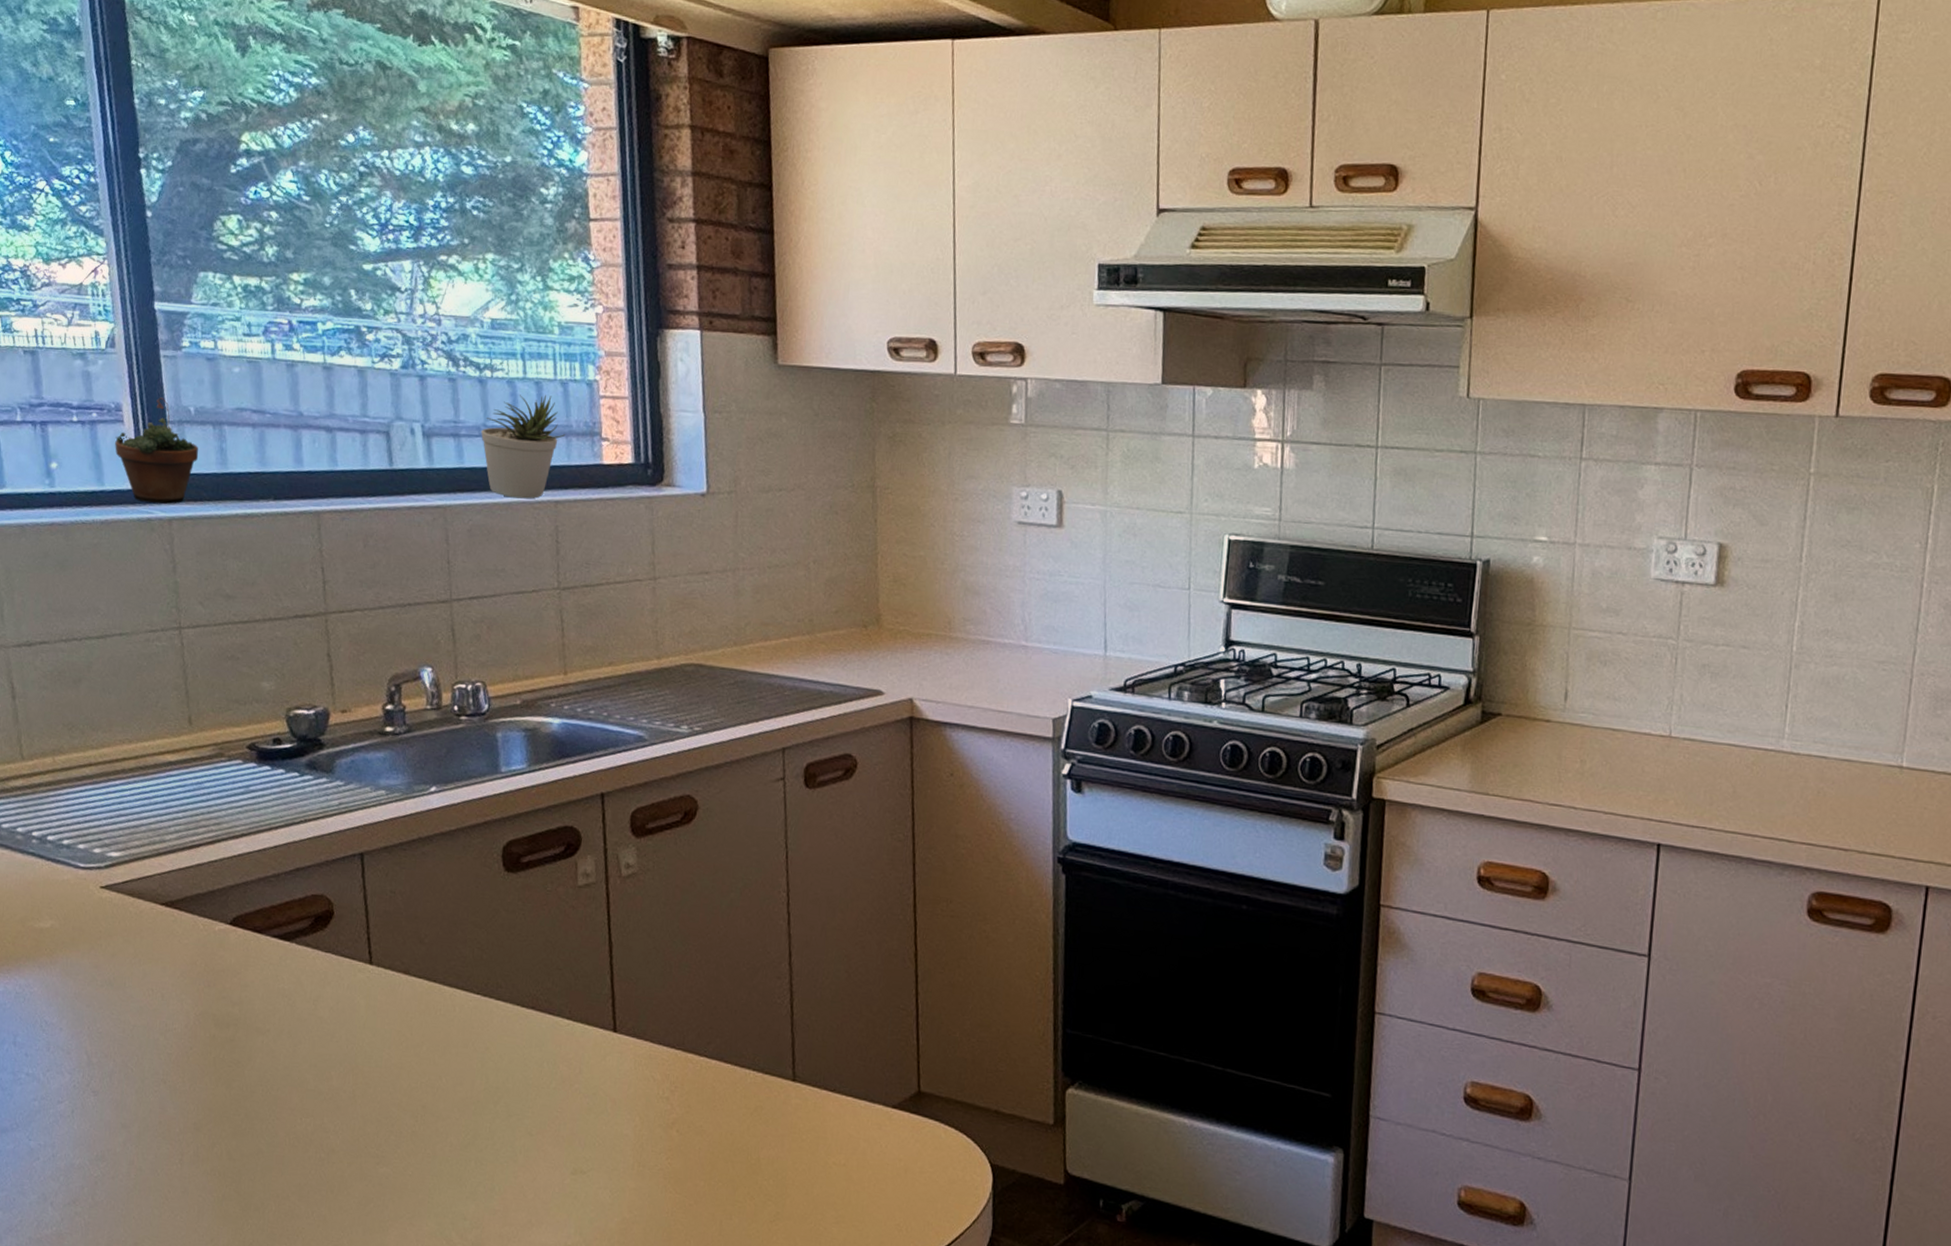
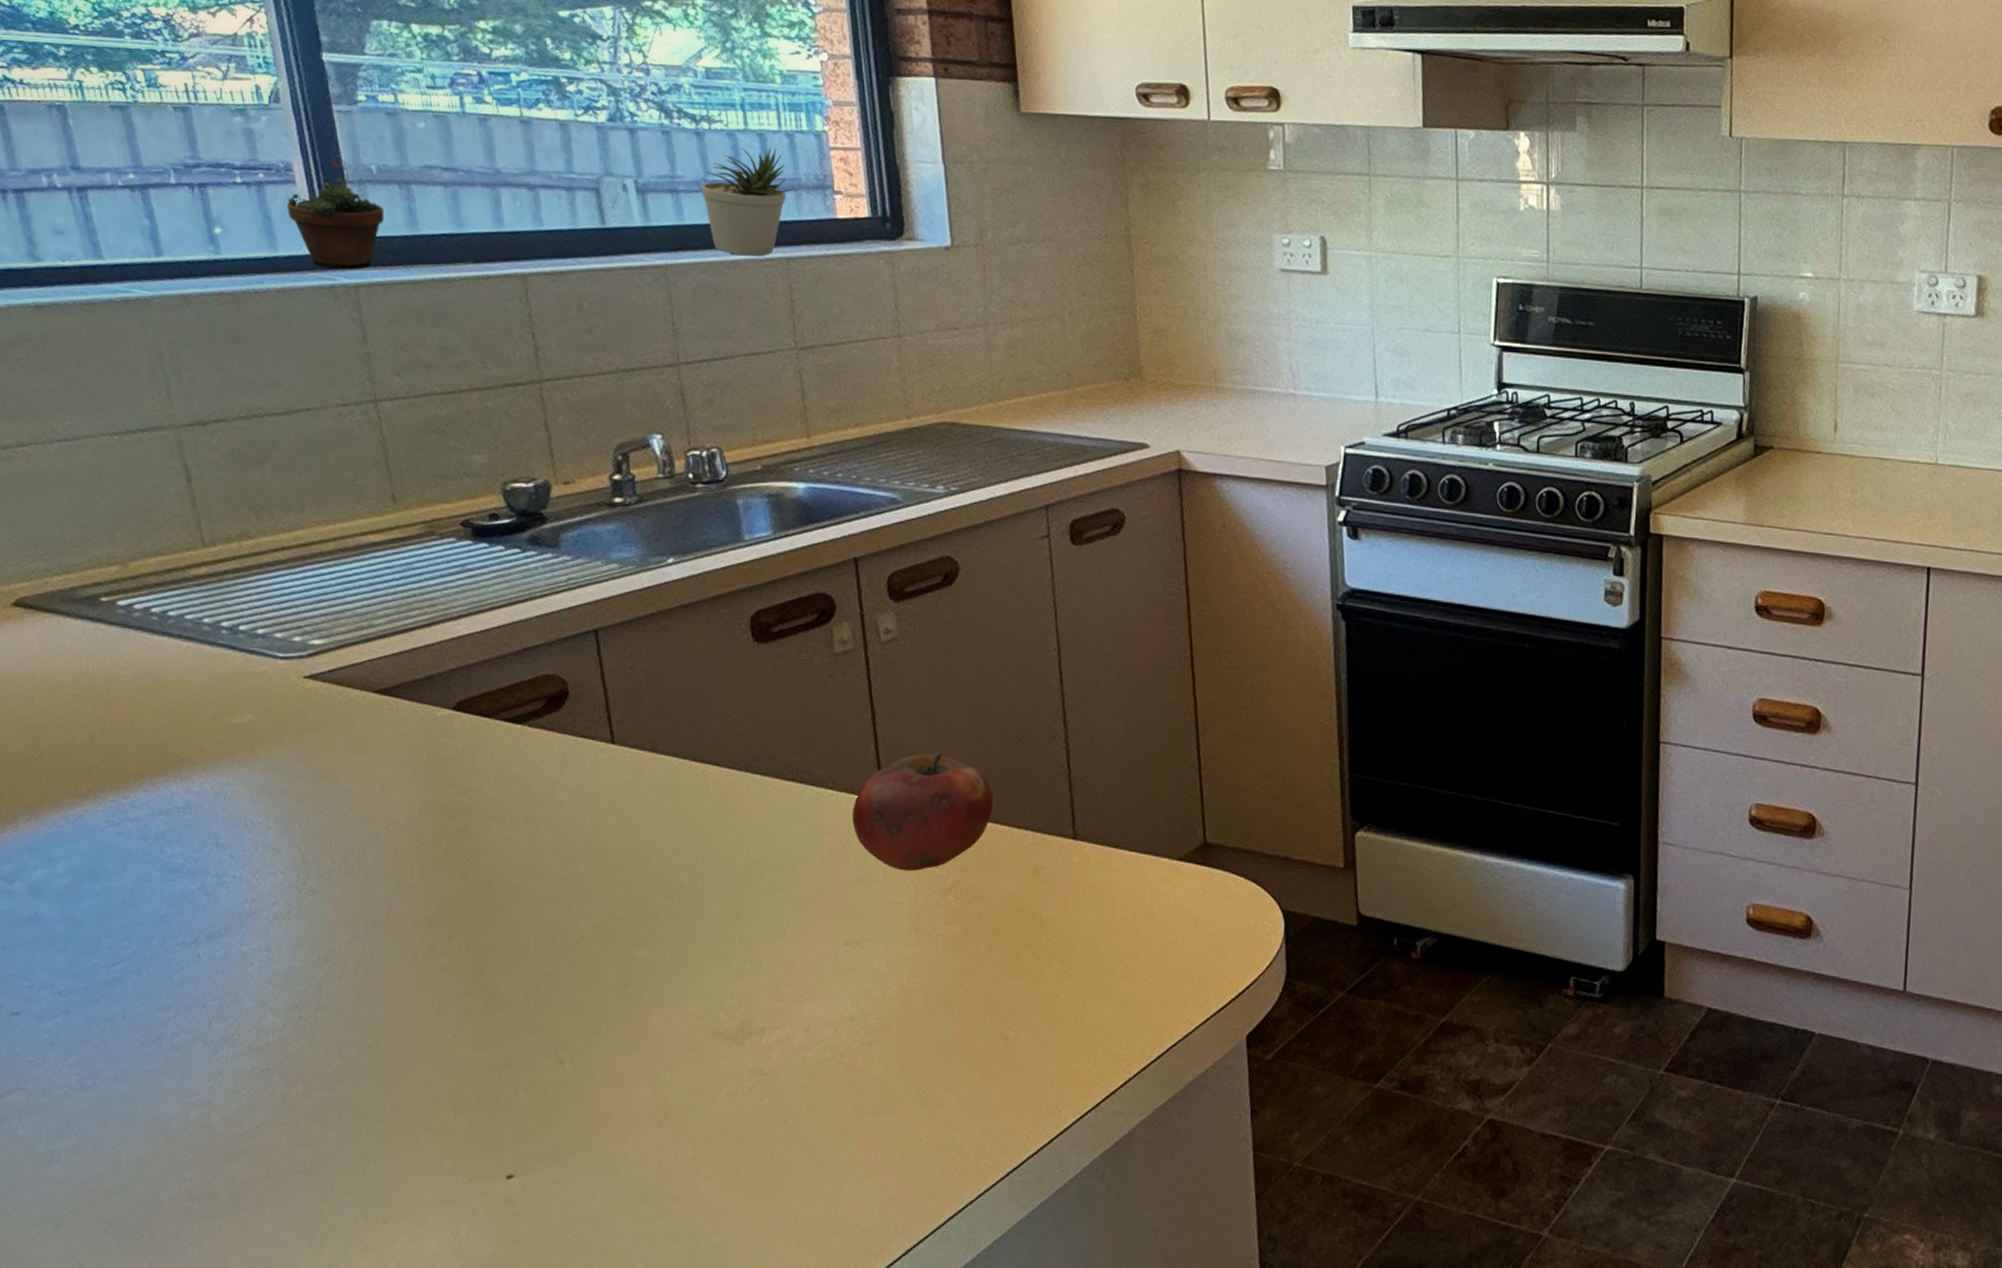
fruit: none [585,987,719,1105] -> present [852,752,994,872]

